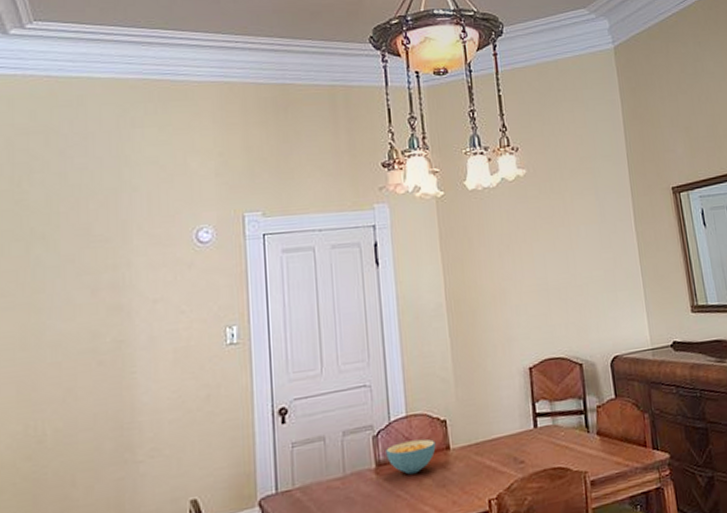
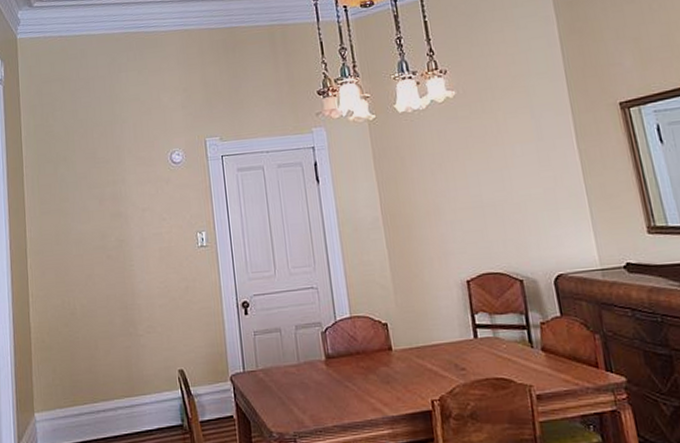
cereal bowl: present [386,439,436,475] -> none [334,338,379,369]

